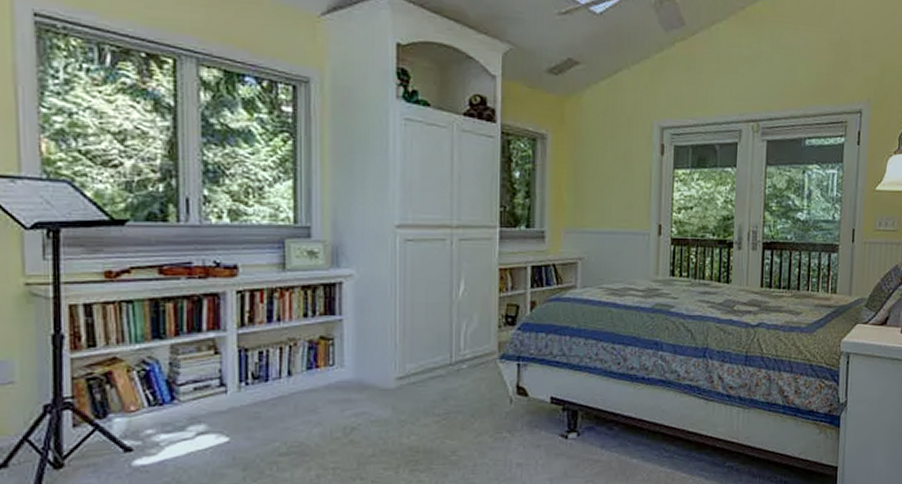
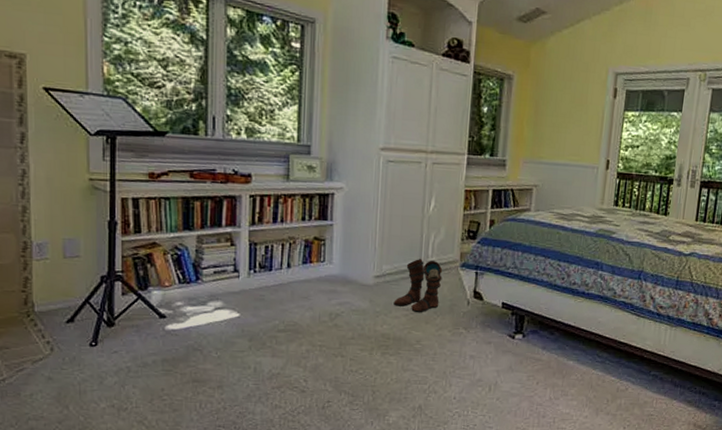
boots: none [421,353,479,418] -> present [393,259,443,313]

